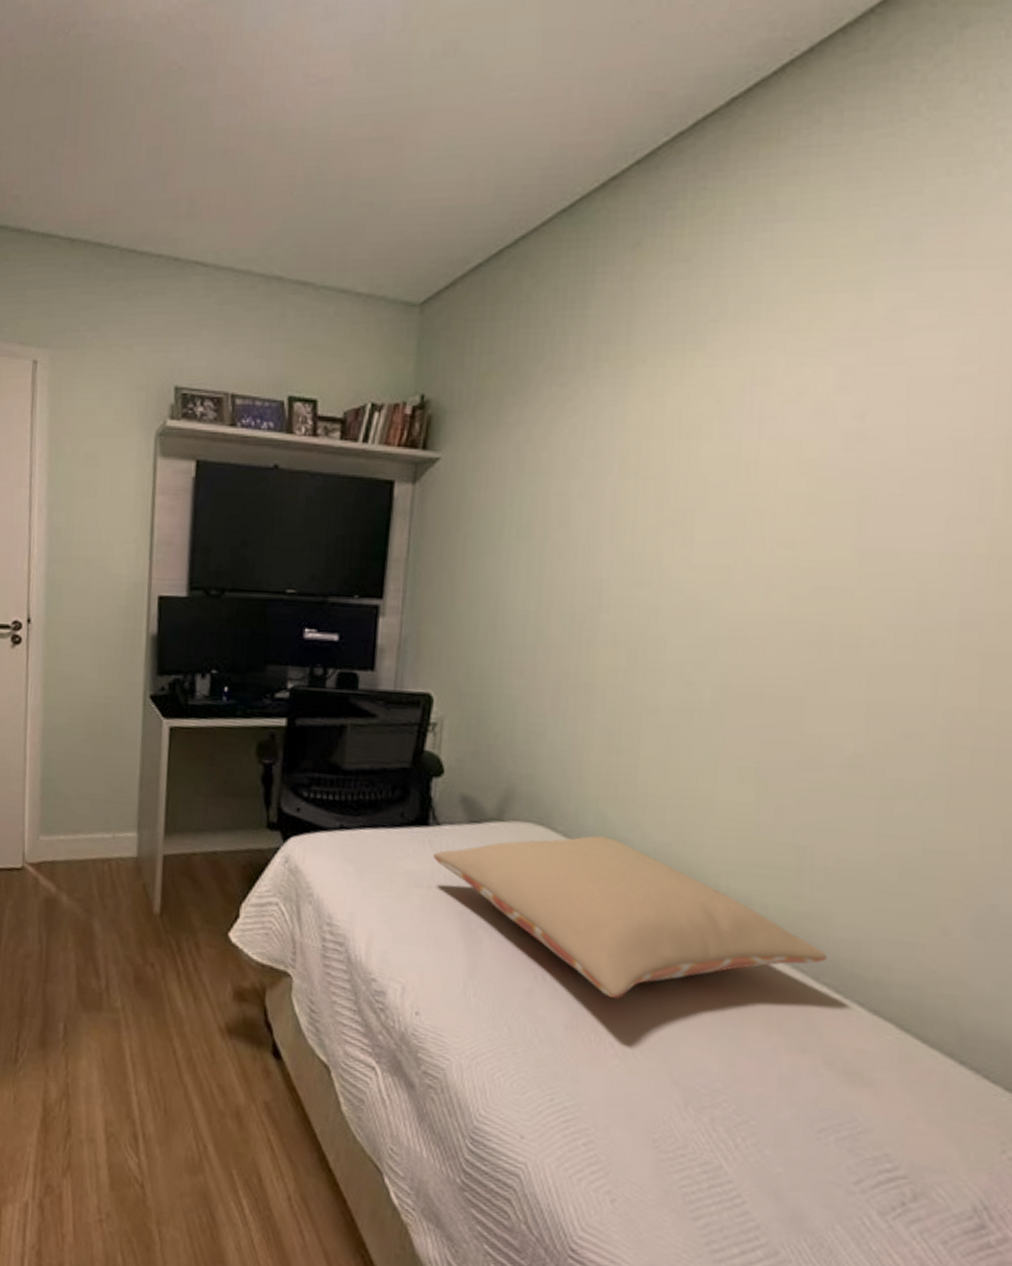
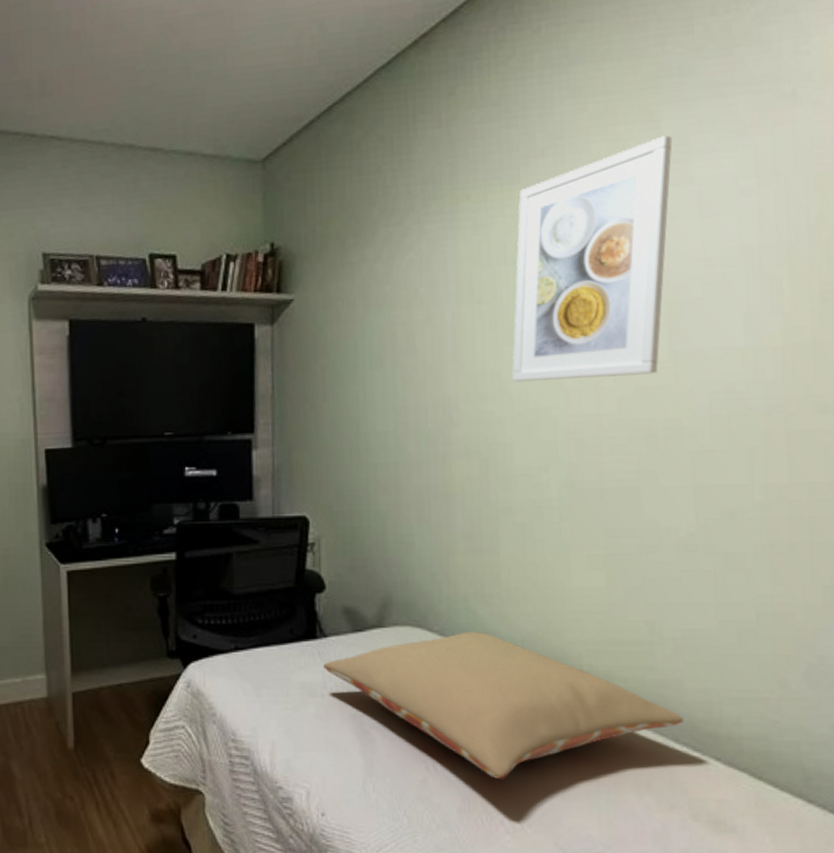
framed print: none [673,308,885,574] -> present [512,135,673,382]

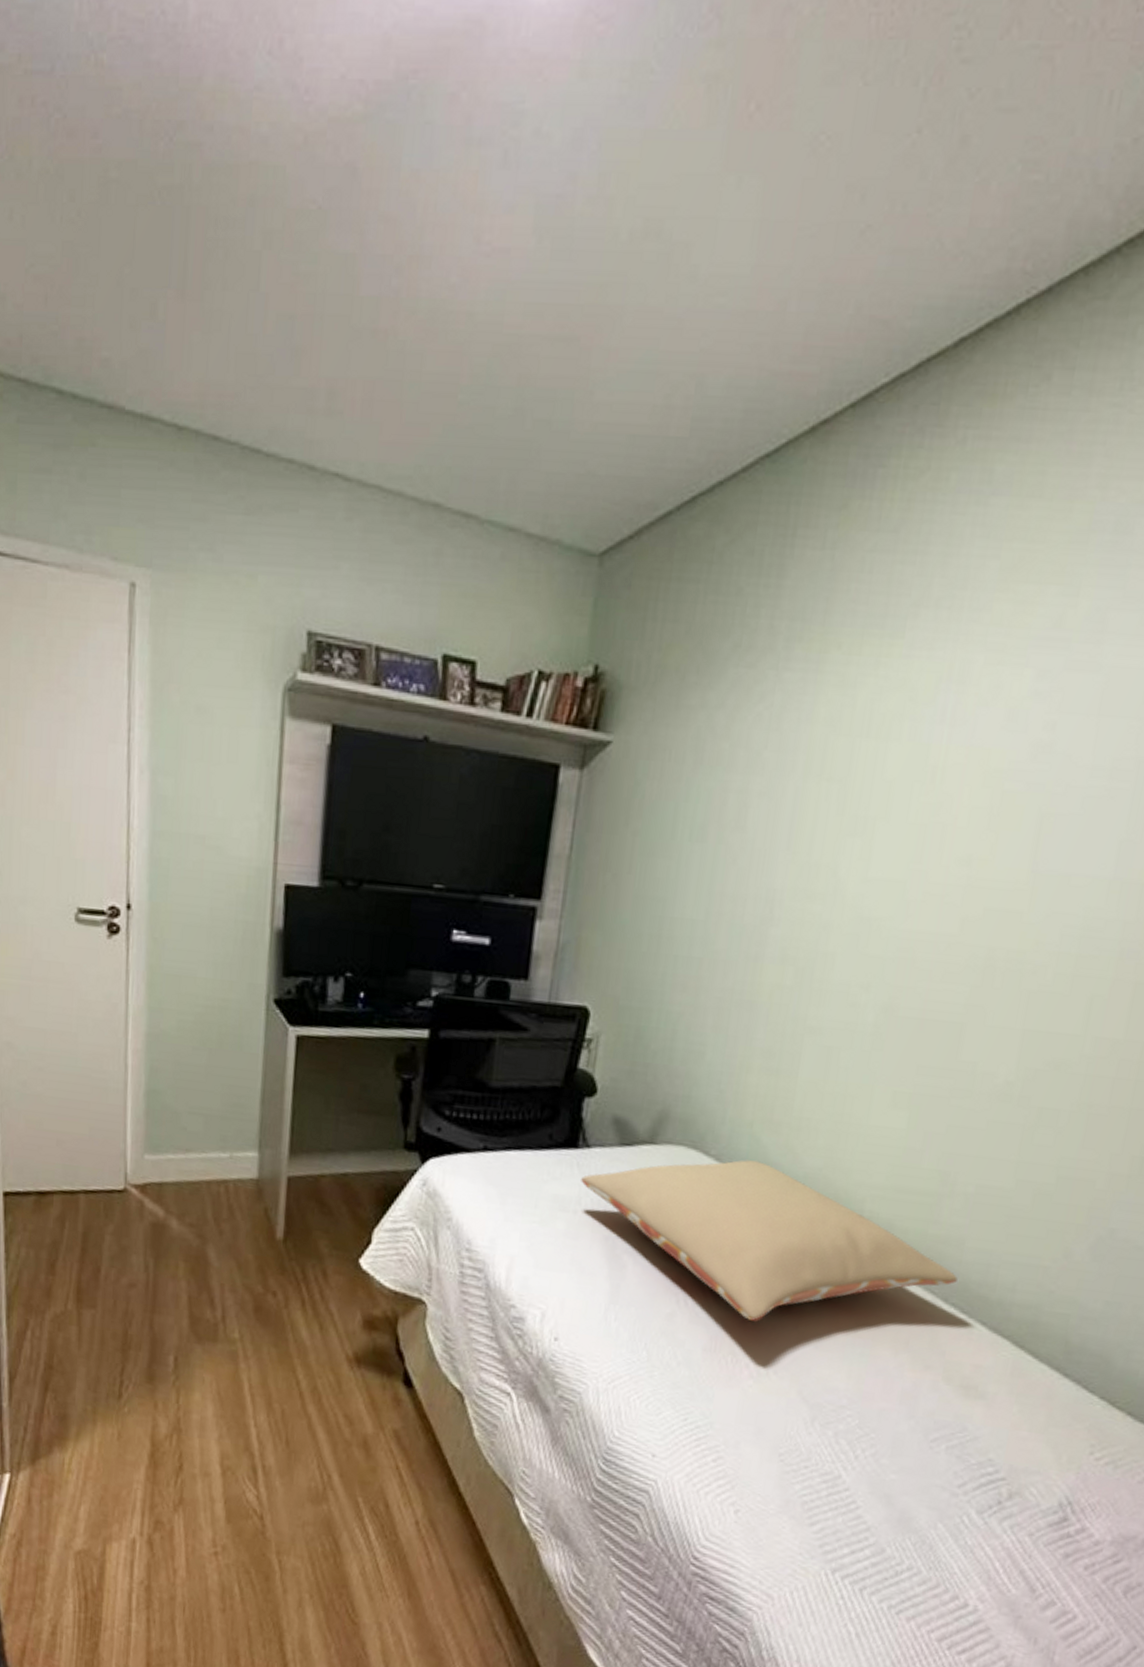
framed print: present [512,135,673,382] -> none [849,606,1089,896]

